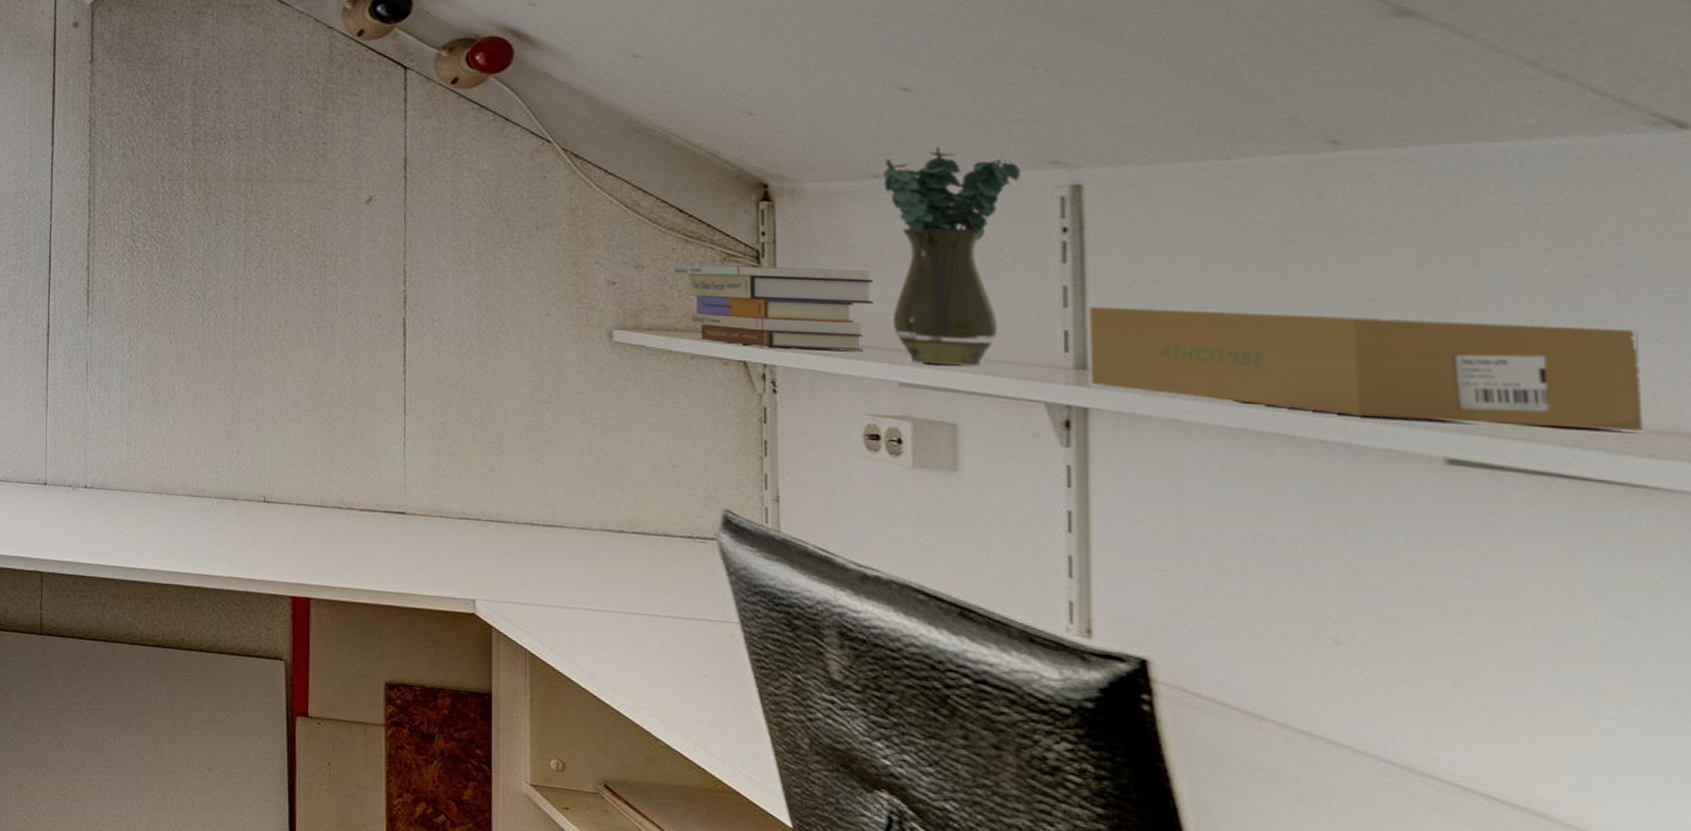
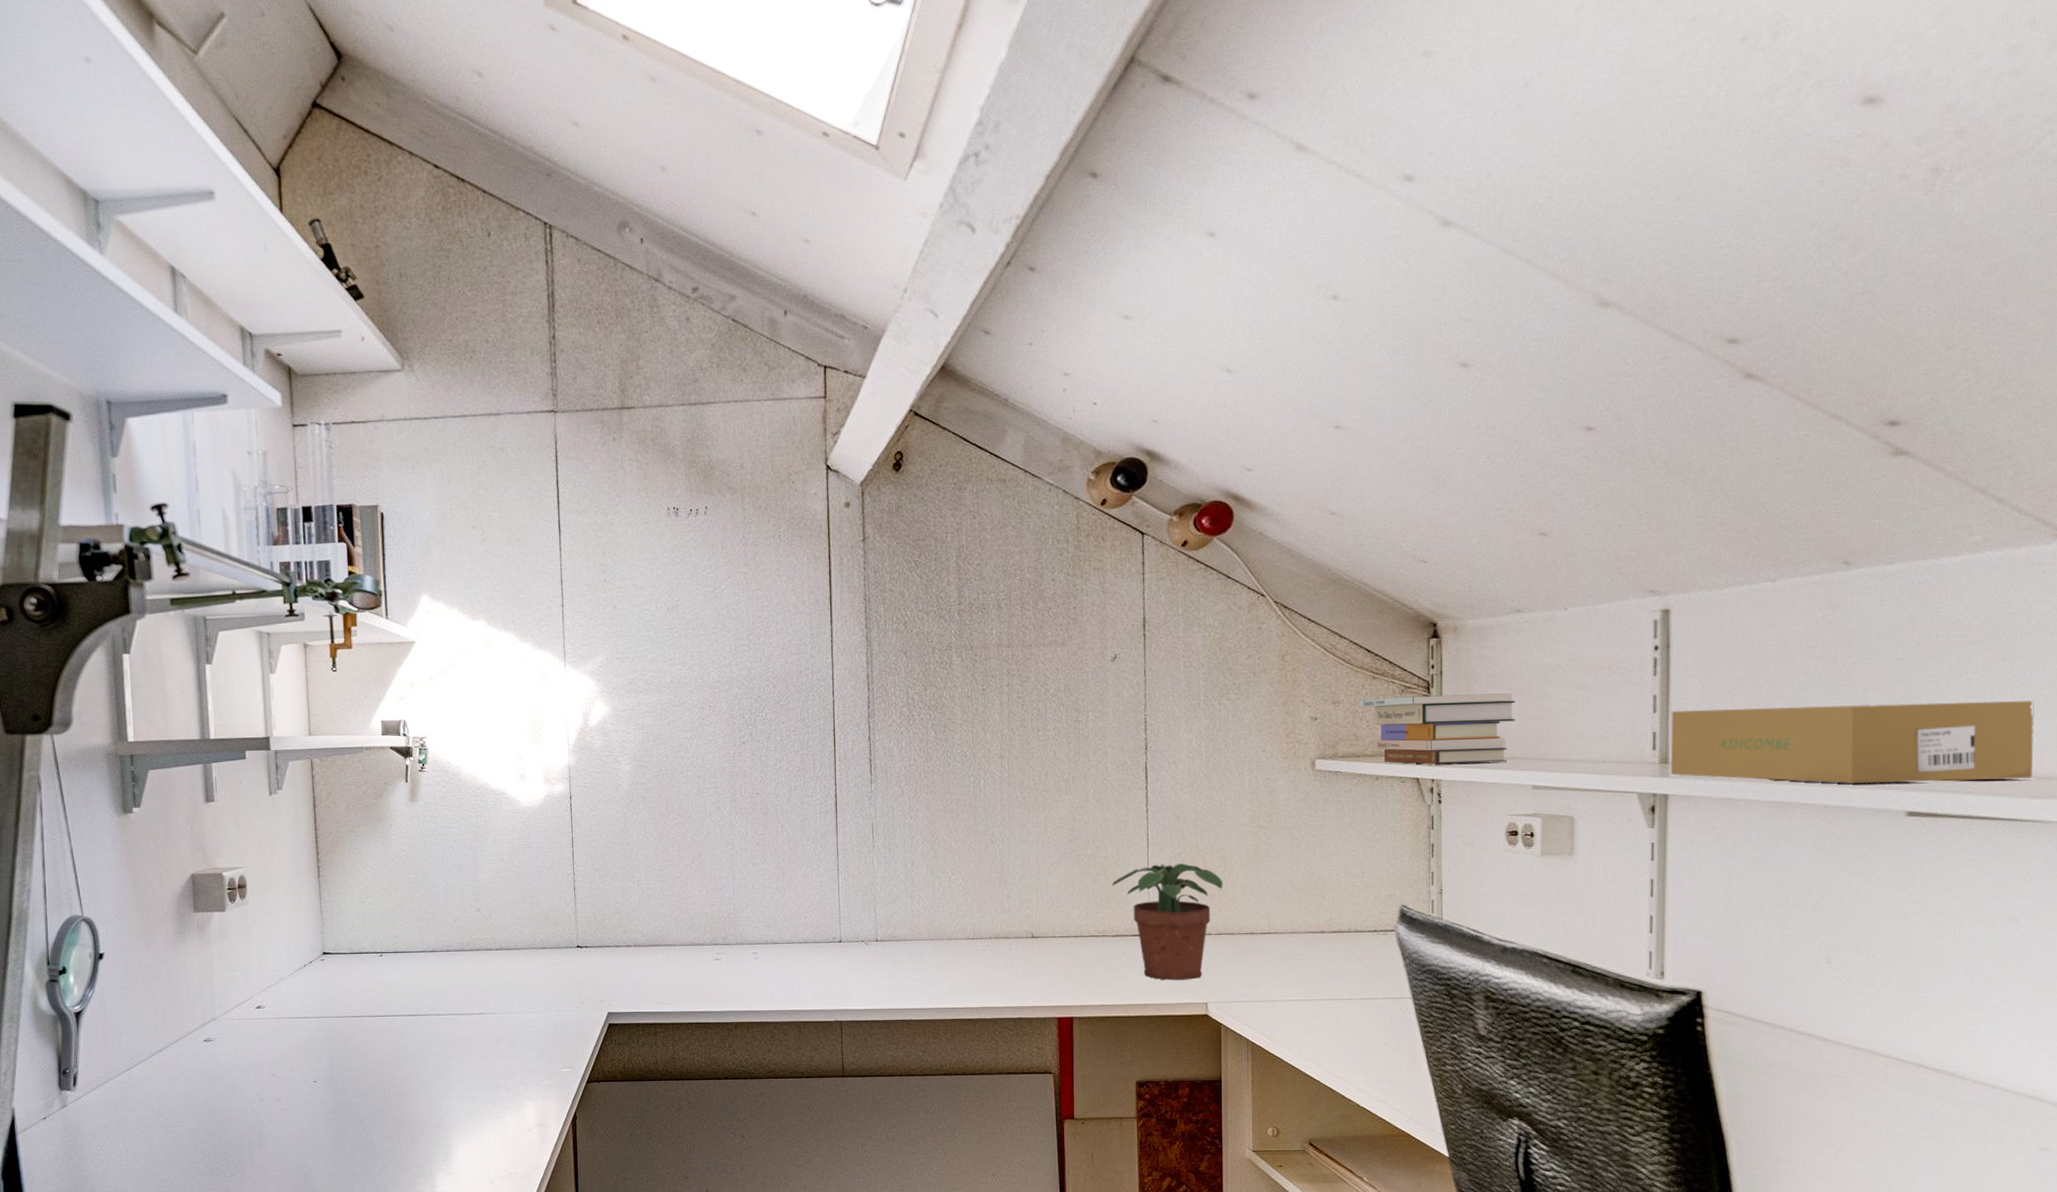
potted plant: none [360,433,497,571] -> present [1111,863,1223,980]
vase: present [883,147,1021,367] -> none [1524,583,1626,769]

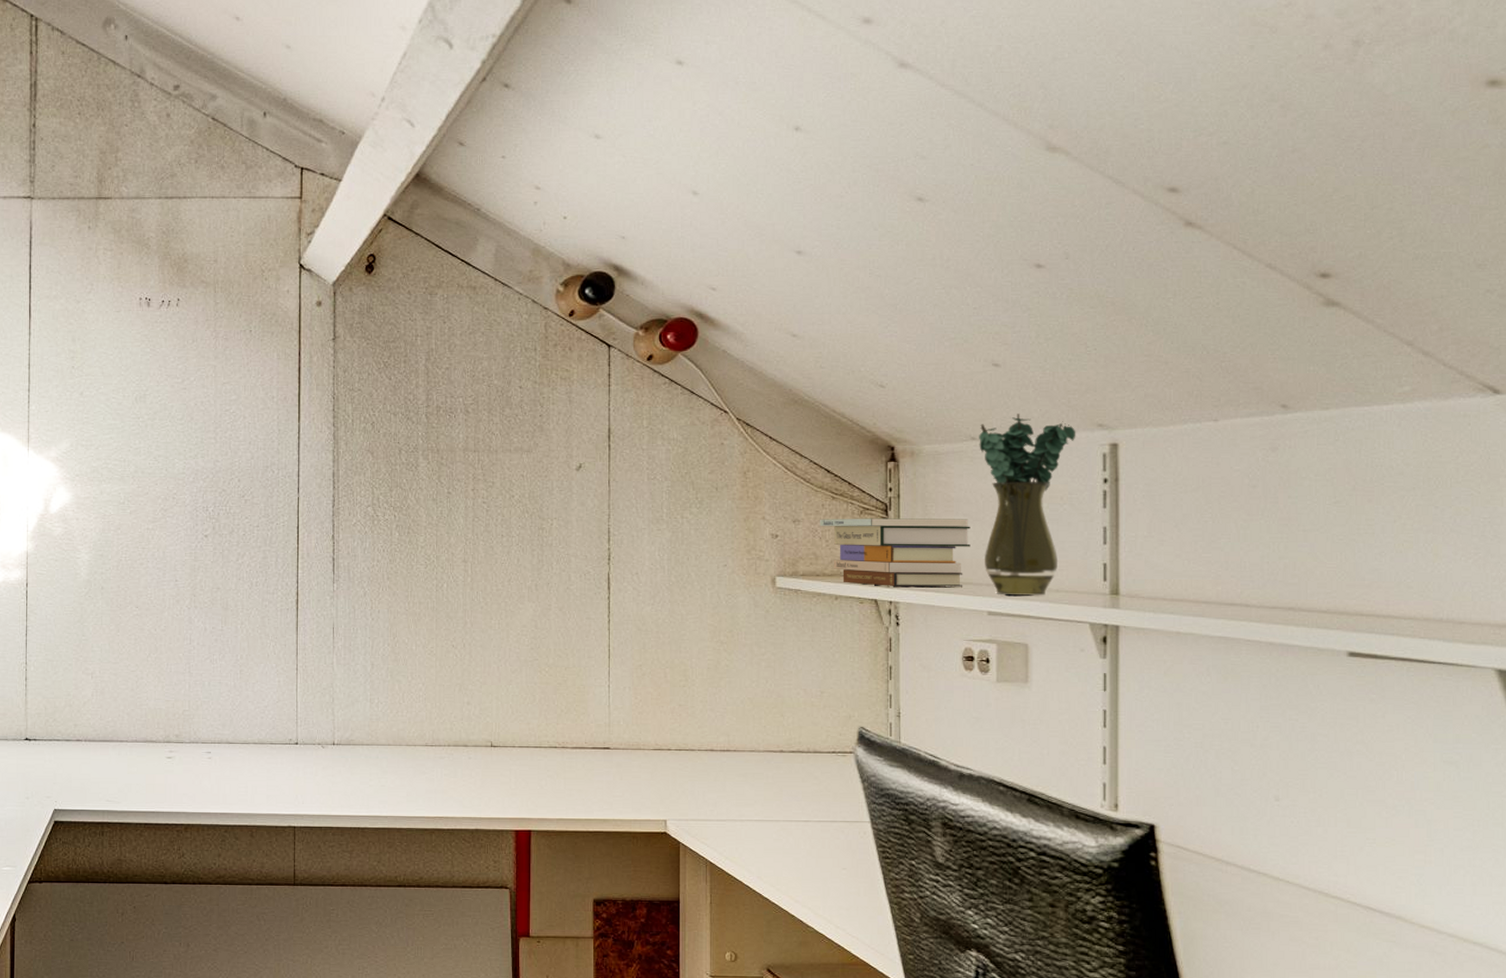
potted plant: present [1111,863,1223,980] -> none [572,676,684,796]
vase: none [1524,583,1626,769] -> present [979,414,1076,596]
box: present [1670,701,2034,784] -> none [1121,544,1467,624]

